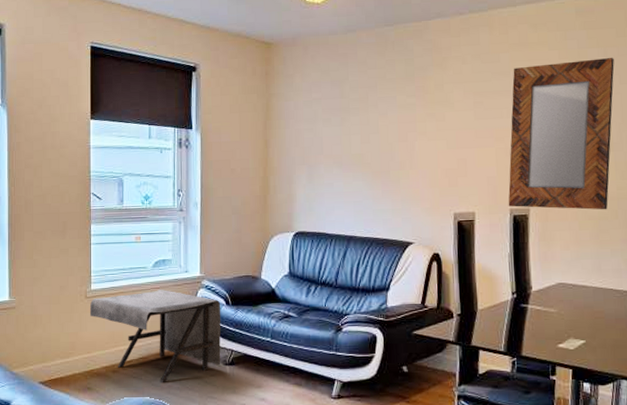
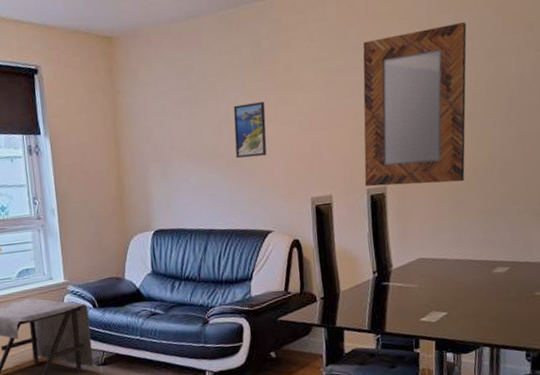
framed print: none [382,116,415,169] -> present [233,102,267,159]

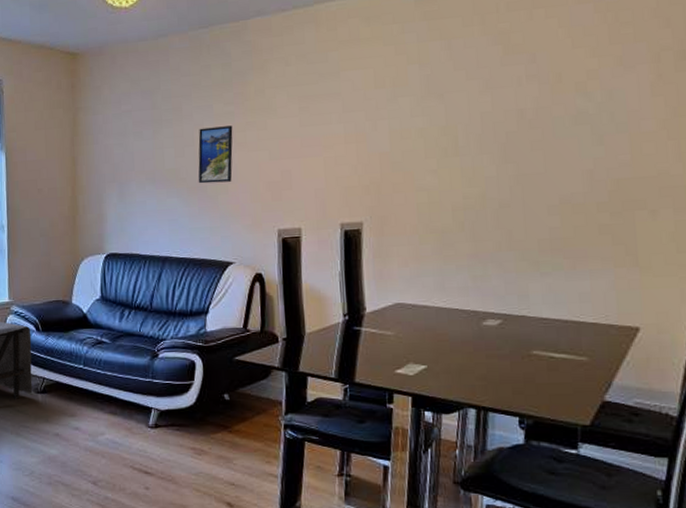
home mirror: present [363,21,467,187] -> none [338,50,460,222]

